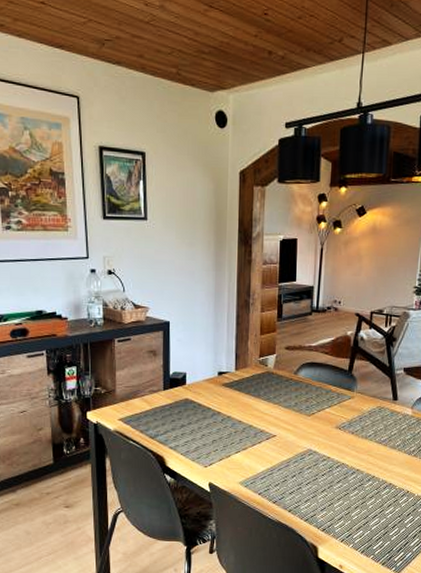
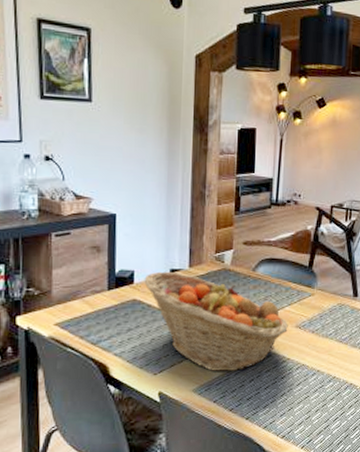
fruit basket: none [195,373,328,467] -> present [144,271,288,371]

